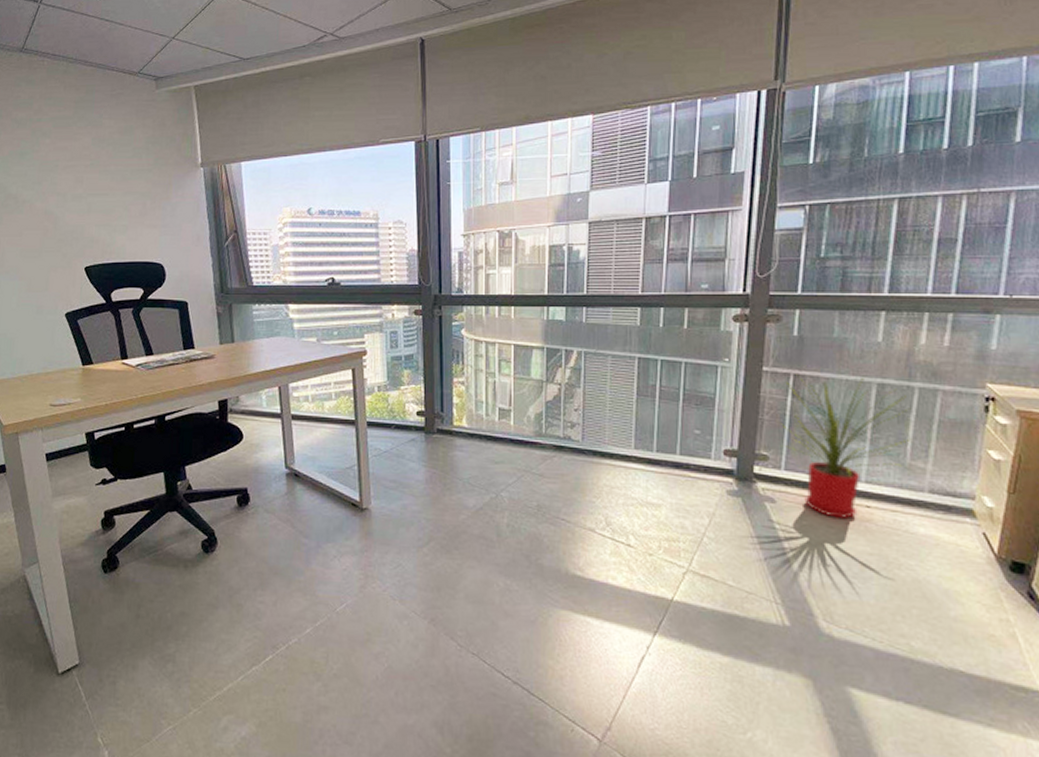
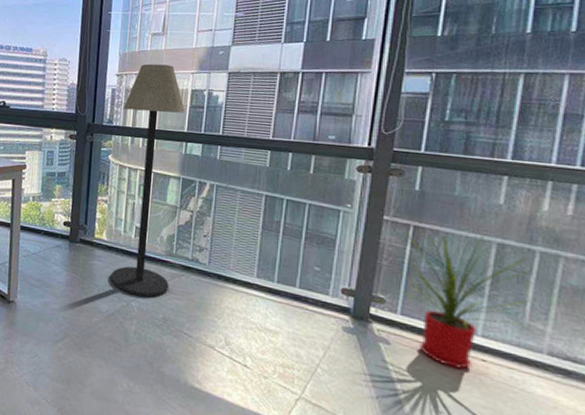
floor lamp: none [473,219,544,485] -> present [111,64,186,297]

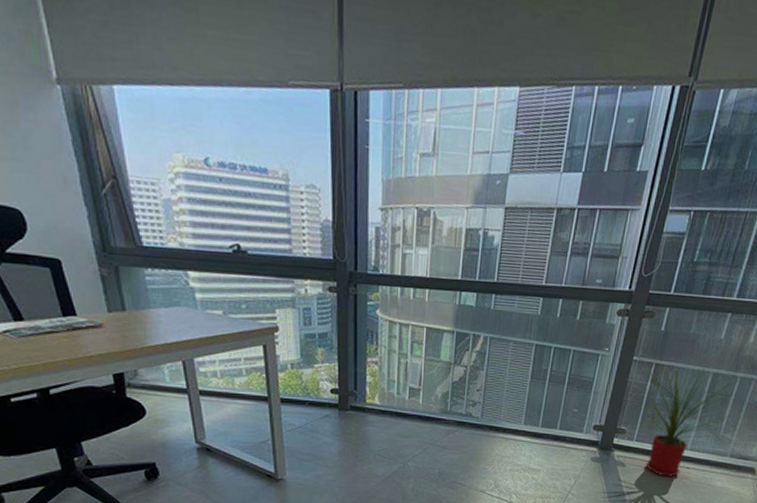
floor lamp: present [111,64,186,297] -> none [386,194,460,456]

